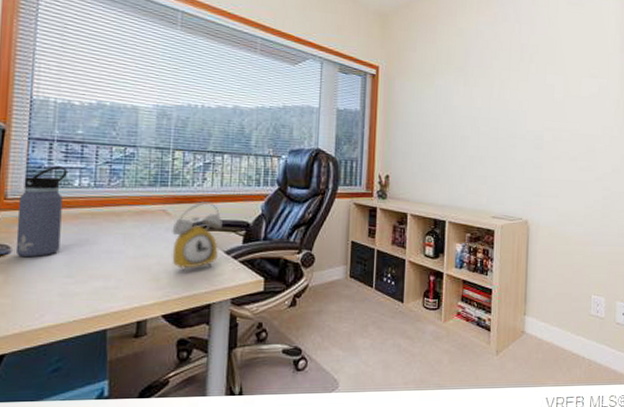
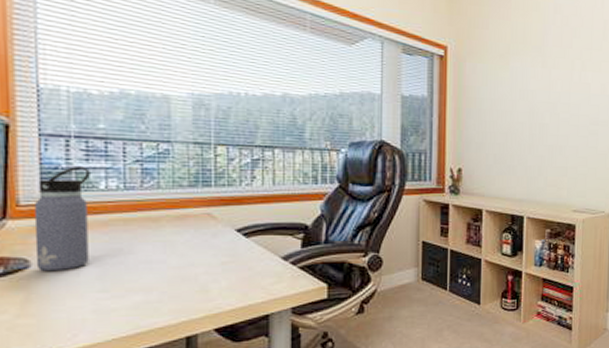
alarm clock: present [172,201,222,273] -> none [219,203,277,282]

